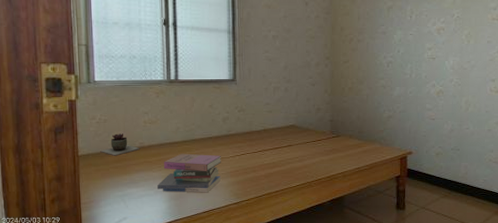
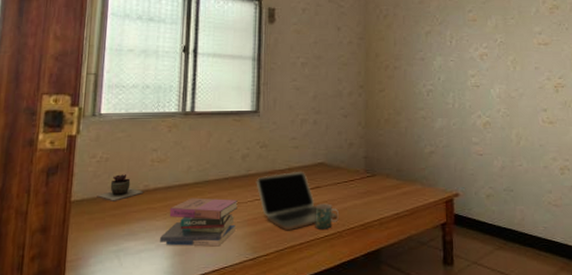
laptop: none [236,132,307,180] -> present [256,171,337,230]
mug: none [288,159,309,180] -> present [315,203,340,229]

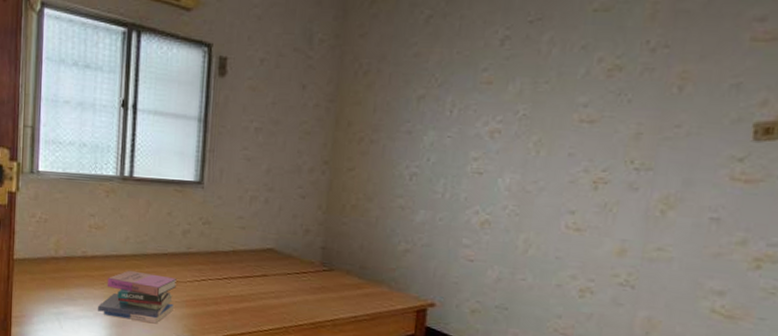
succulent plant: present [97,174,144,201] -> none [37,237,82,265]
laptop: present [256,171,337,230] -> none [196,254,285,318]
mug: present [315,203,340,229] -> none [258,293,288,323]

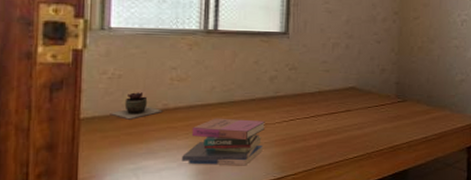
succulent plant: none [37,237,82,265] -> present [109,92,163,120]

